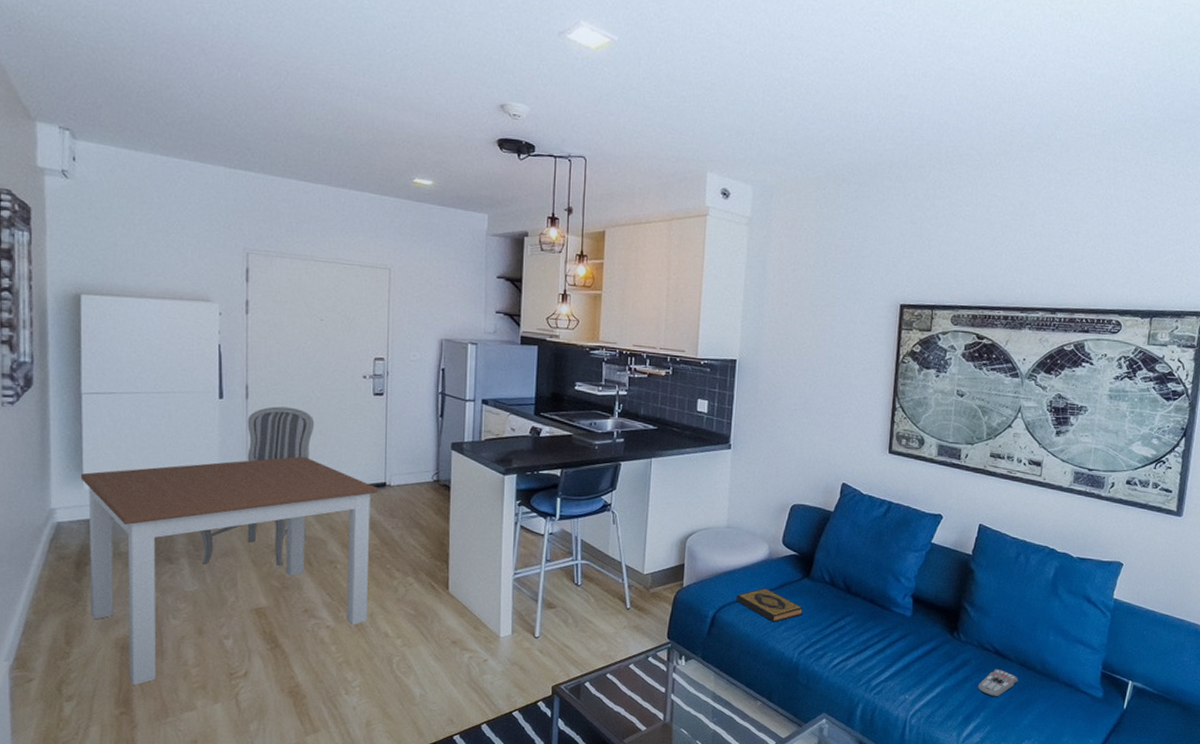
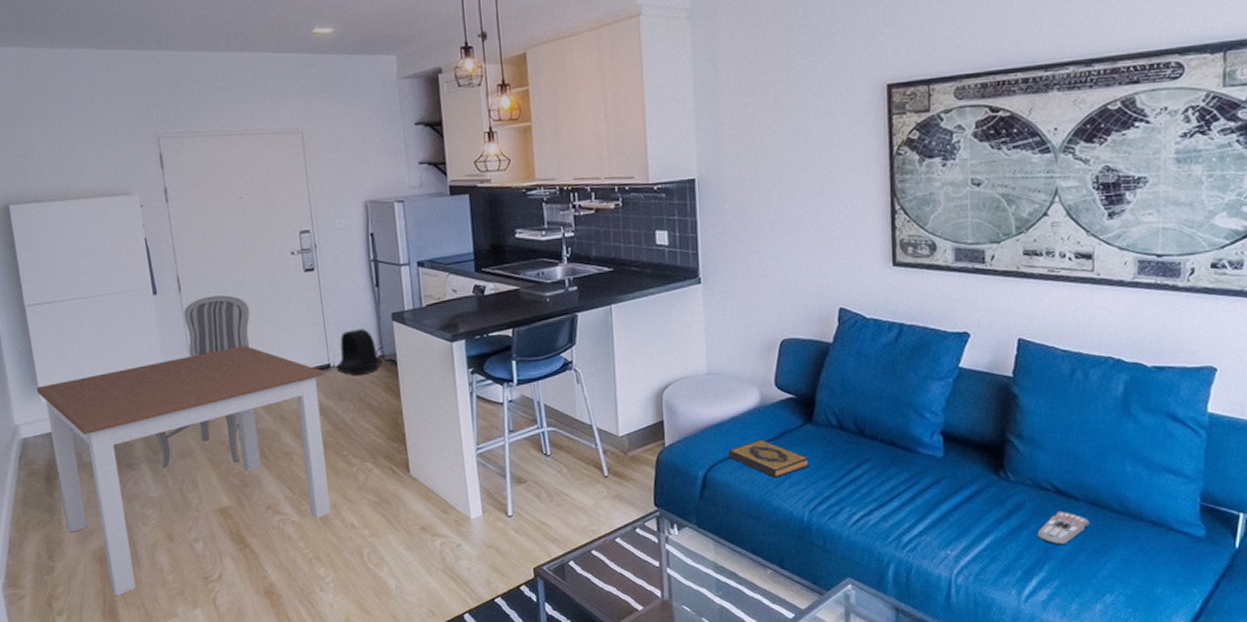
backpack: none [391,453,437,497] -> present [336,329,384,376]

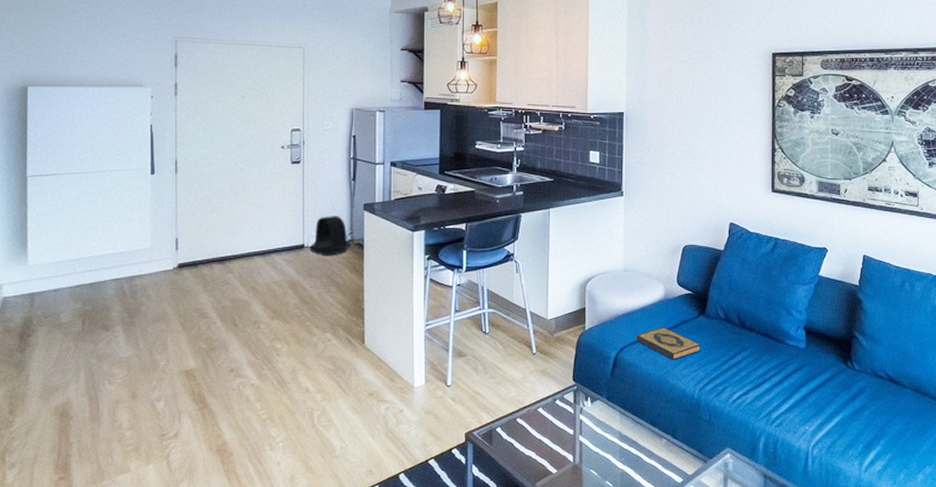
dining table: present [36,345,331,596] -> none [25,223,296,450]
dining chair: present [155,295,259,468] -> none [133,179,238,330]
remote control: present [1037,510,1089,546] -> none [875,395,914,425]

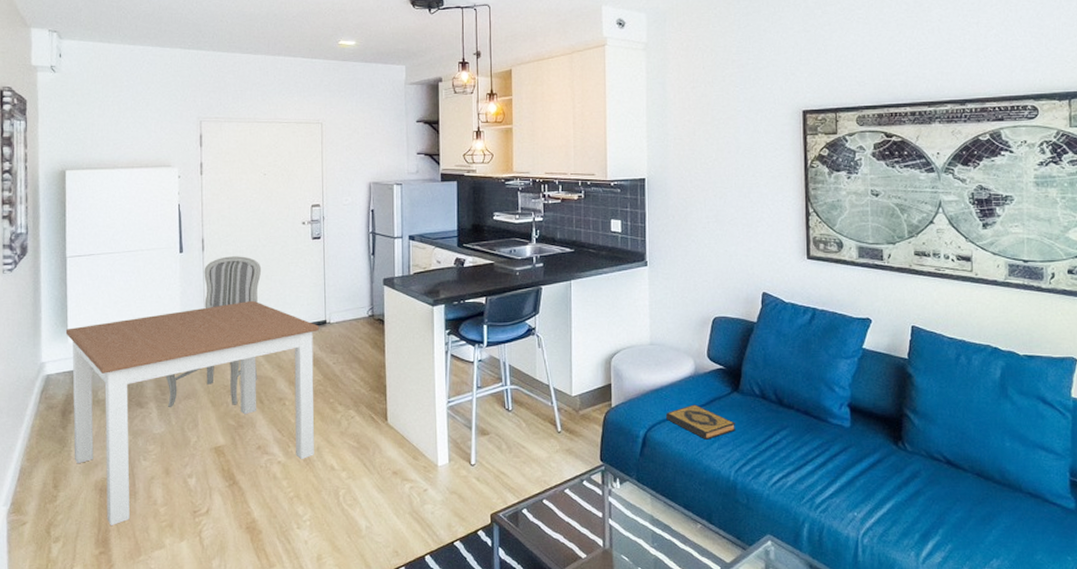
dining table: none [25,223,296,450] -> present [65,300,319,525]
dining chair: none [133,179,238,330] -> present [165,256,262,407]
backpack: present [309,216,352,256] -> none [331,291,373,332]

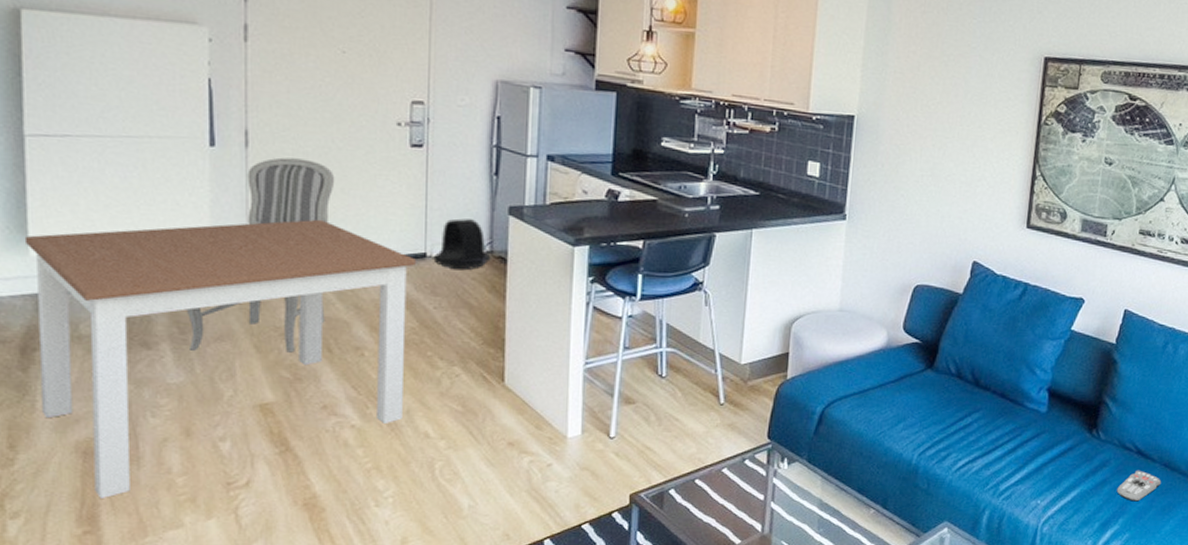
backpack: none [331,291,373,332] -> present [433,218,491,271]
hardback book: present [666,404,735,440] -> none [849,380,925,419]
remote control: none [932,480,976,512] -> present [1116,470,1161,502]

